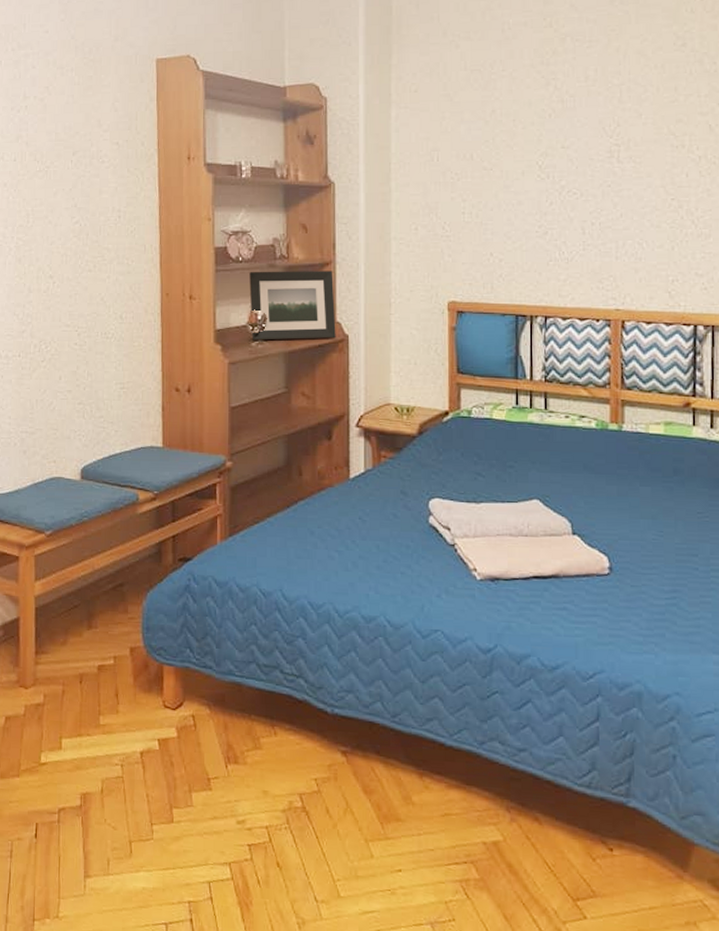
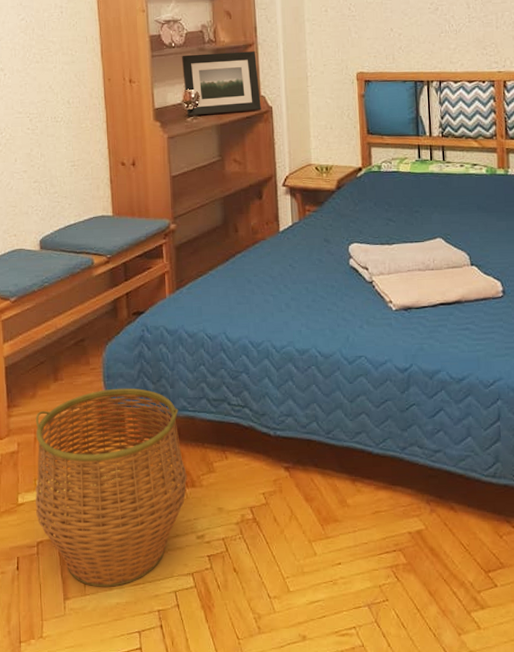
basket: none [59,642,230,869] -> present [35,388,187,587]

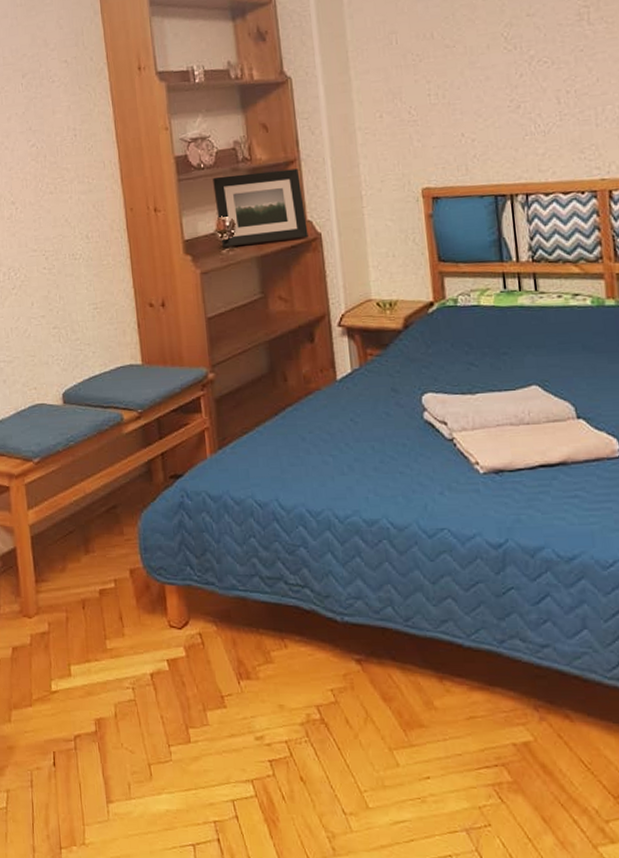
basket: present [35,388,187,587] -> none [66,562,241,791]

